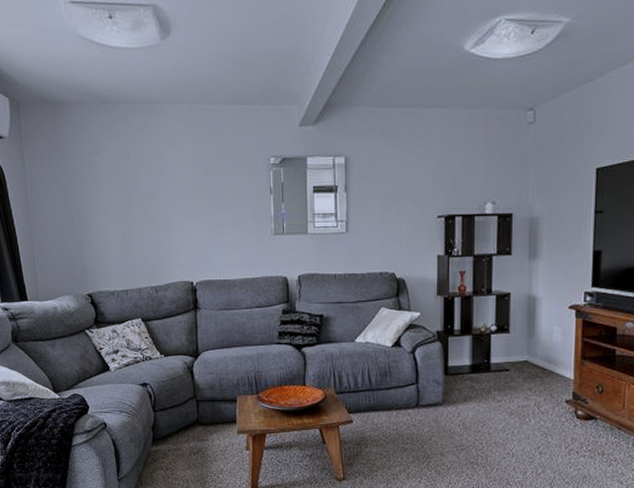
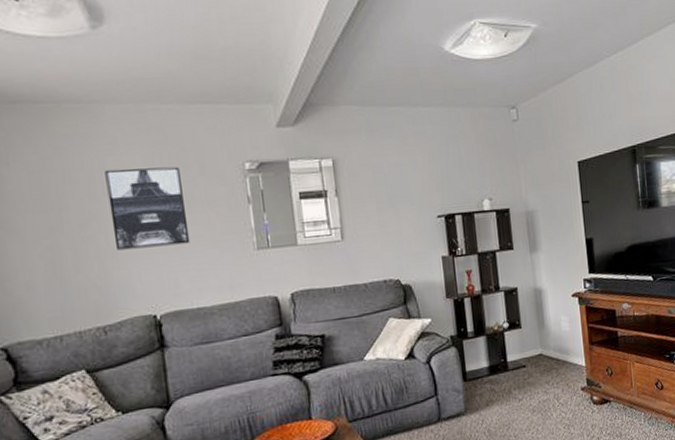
wall art: none [164,159,223,227] -> present [105,166,191,250]

